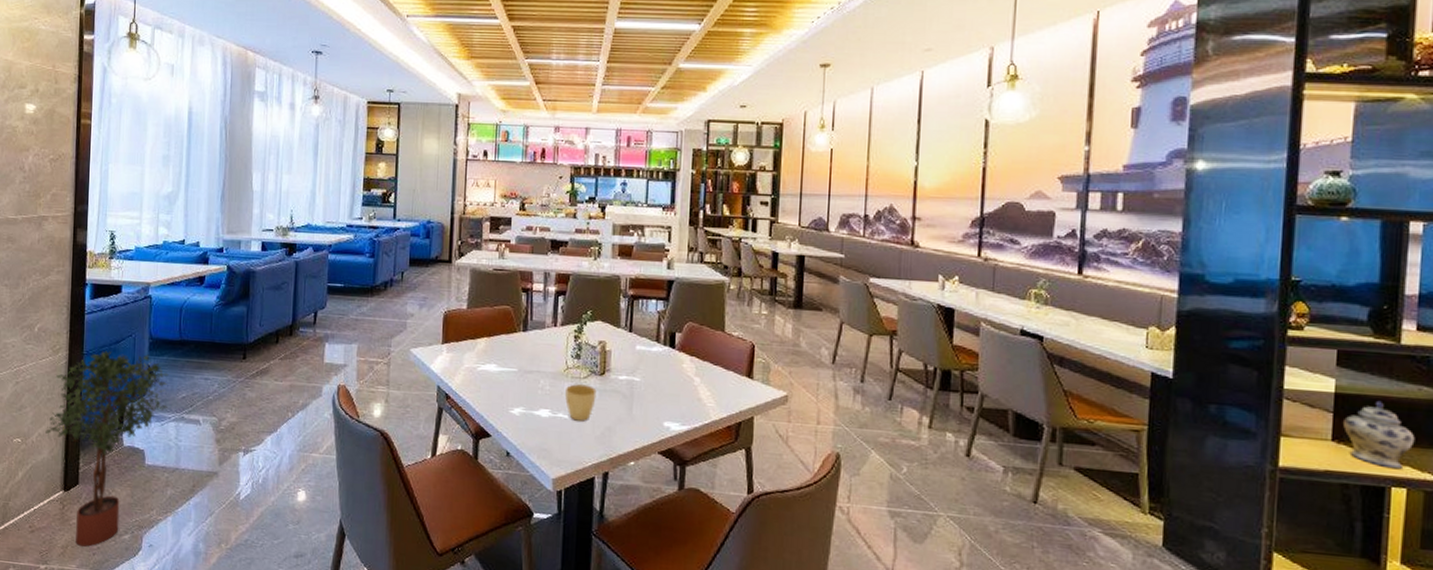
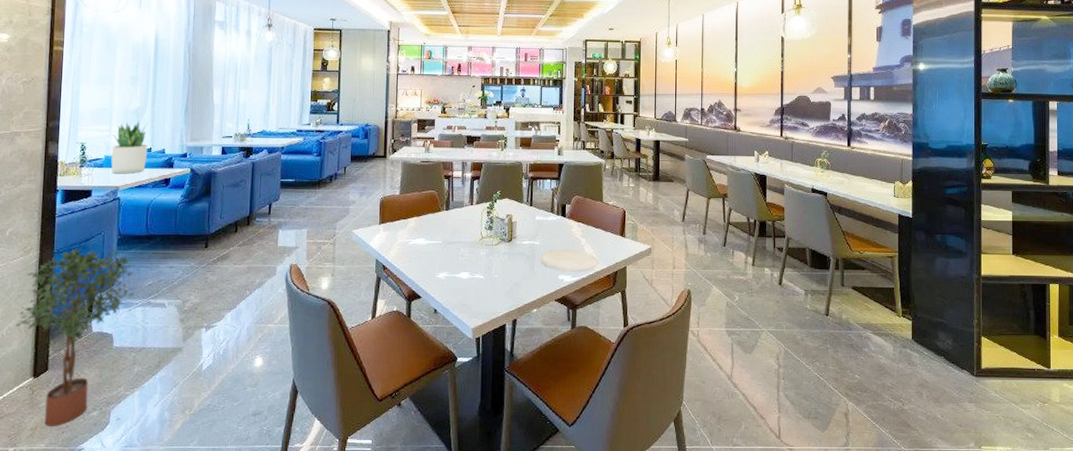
planter: none [142,207,182,269] -> present [111,120,149,174]
cup: present [565,384,597,421] -> none [481,250,506,280]
plate: none [641,388,718,420] -> present [540,249,599,273]
ginger jar: present [1343,400,1415,470] -> none [1019,224,1062,271]

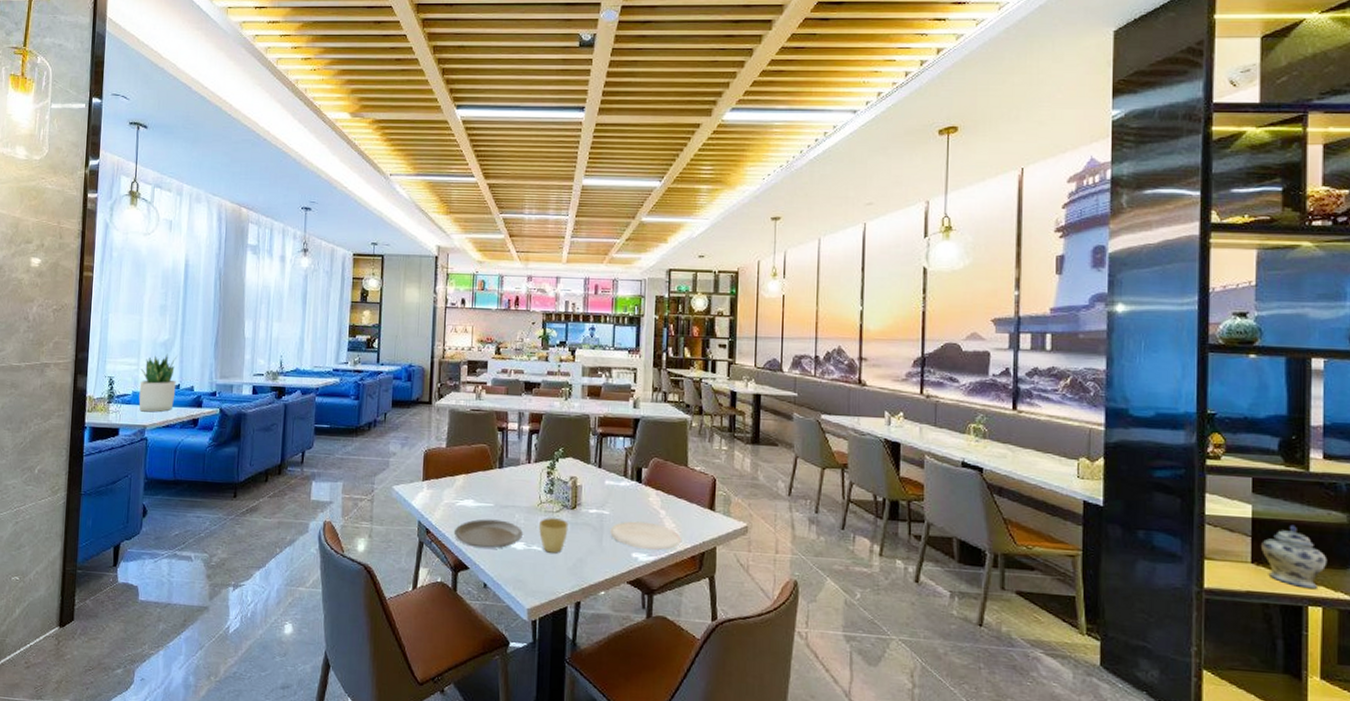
potted tree: present [16,249,136,426] -> none [43,491,163,682]
plate: none [407,254,467,280] -> present [453,519,523,550]
cup: none [481,250,506,280] -> present [539,518,569,553]
ginger jar: none [1019,224,1062,271] -> present [1261,524,1328,590]

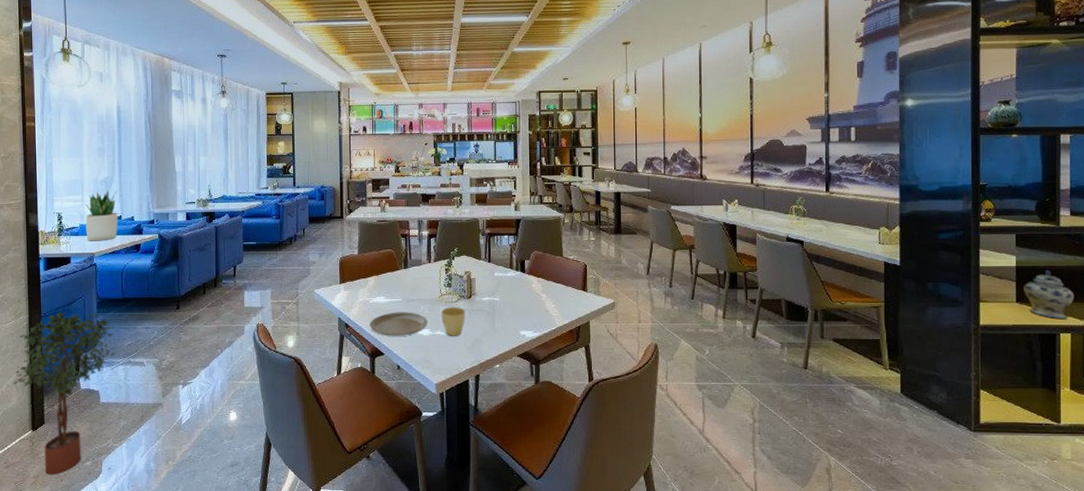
potted tree: none [43,491,163,682] -> present [13,312,116,475]
plate: present [610,521,682,551] -> none [501,305,561,328]

